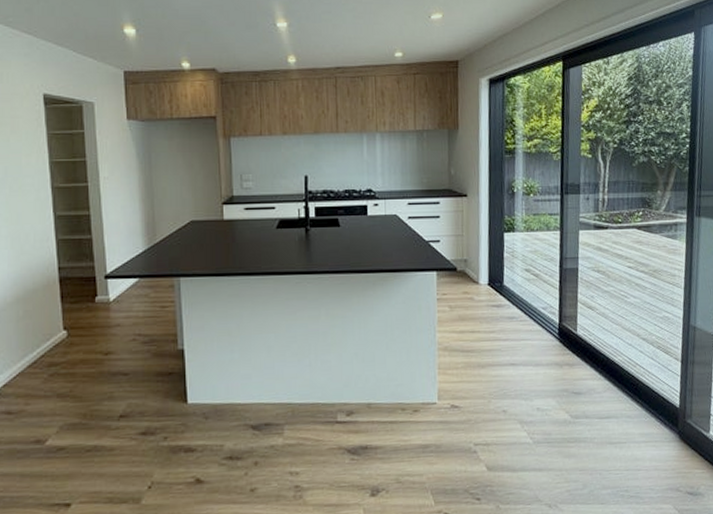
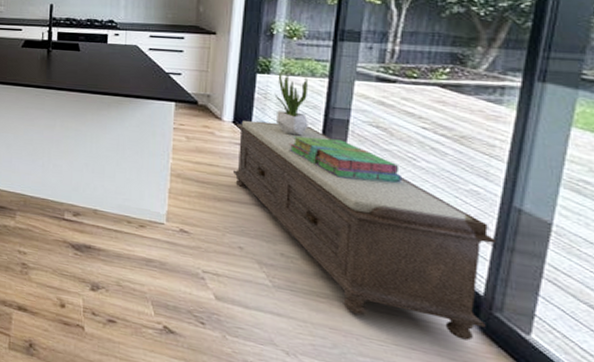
bench: none [491,279,683,451] -> present [232,121,495,341]
potted plant: none [519,227,548,290] -> present [274,70,308,136]
stack of books: none [535,288,620,324] -> present [289,135,403,183]

